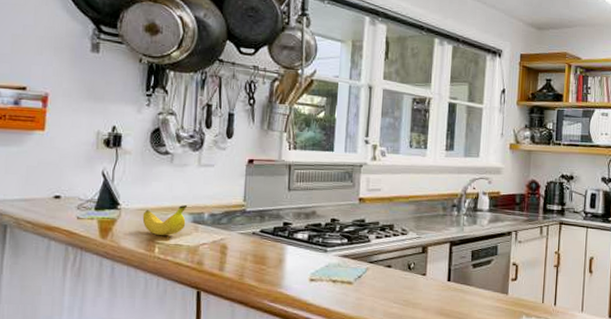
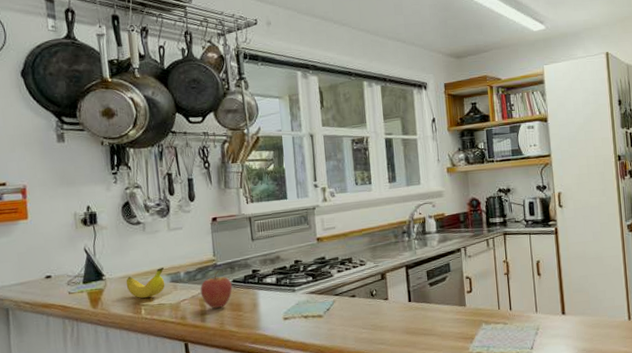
fruit: none [223,217,260,259] -> present [200,270,233,309]

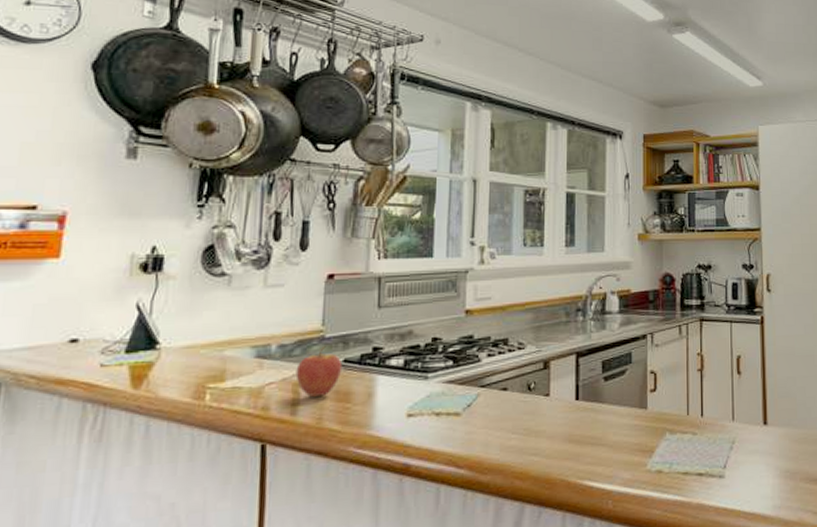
banana: present [126,268,165,298] -> none [189,337,248,378]

